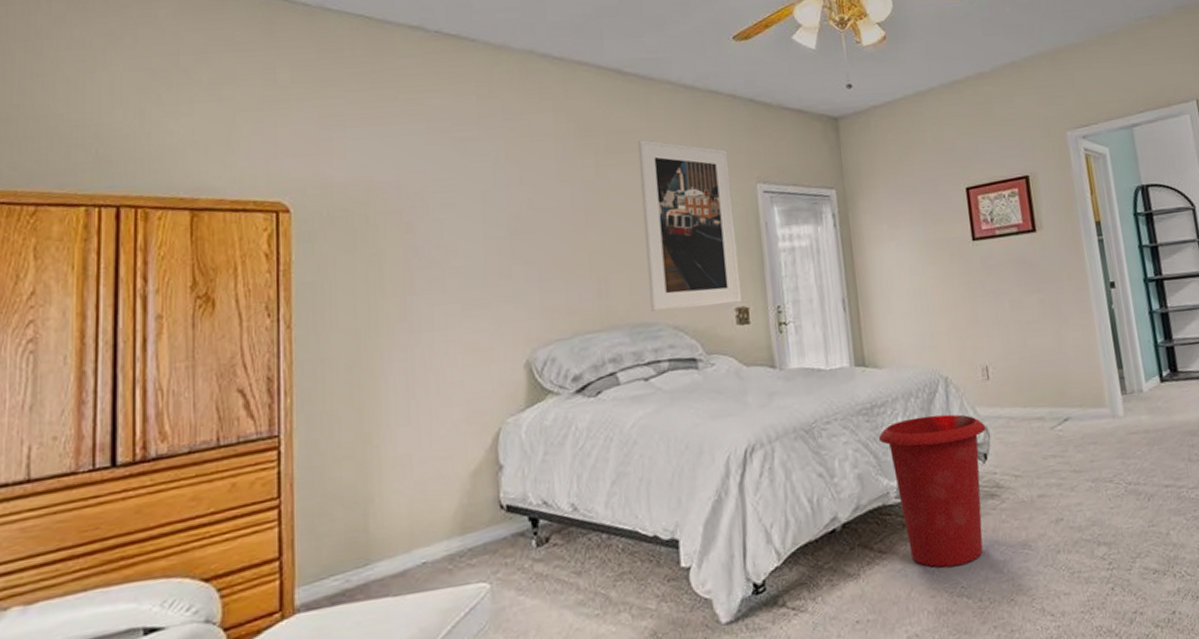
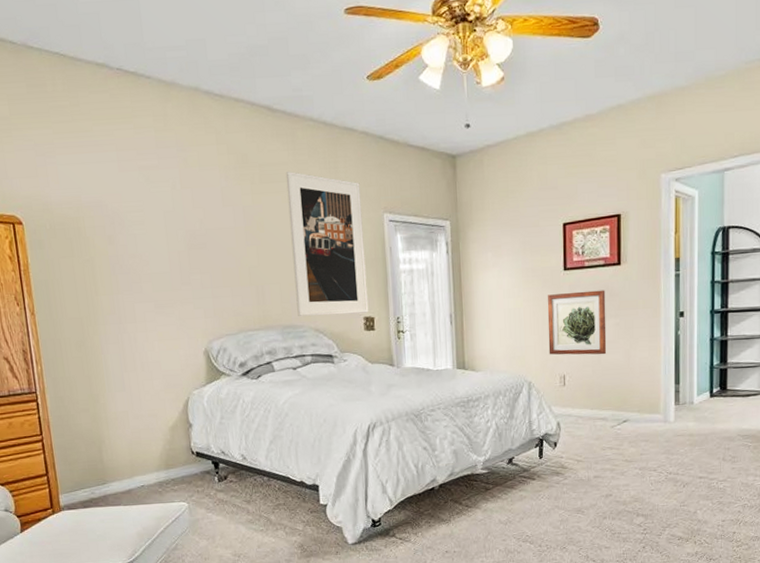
waste bin: present [878,414,986,568] -> none [471,410,558,522]
wall art: none [956,261,1034,342] -> present [547,290,607,355]

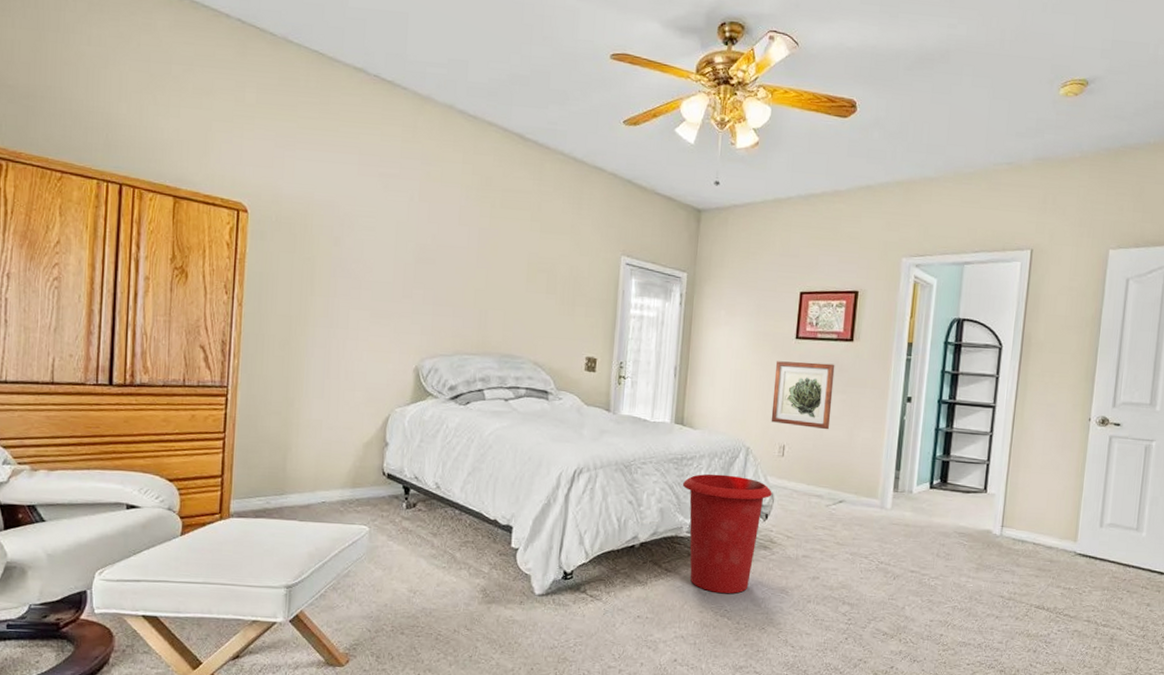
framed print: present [285,171,369,317] -> none [518,201,602,353]
waste bin: none [471,410,558,522] -> present [682,473,772,594]

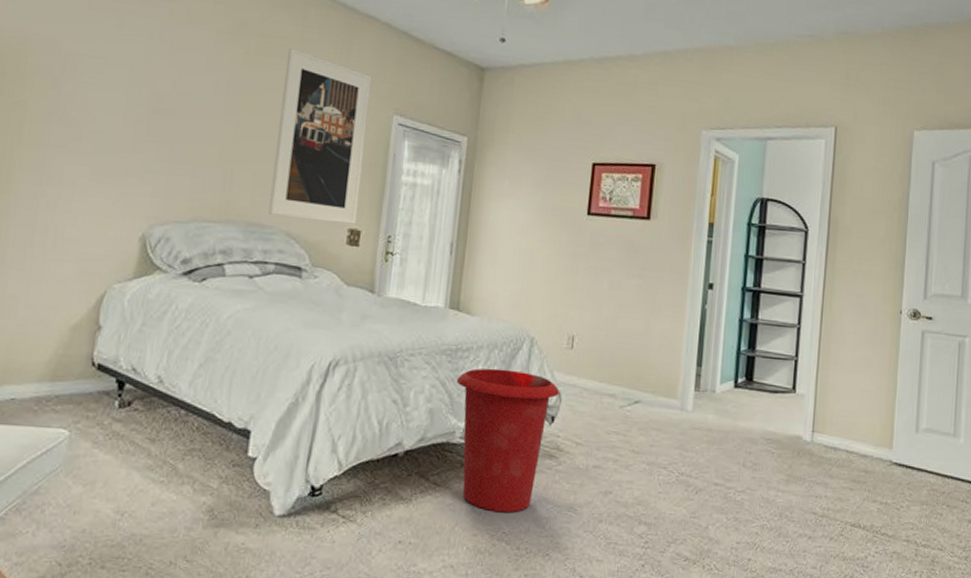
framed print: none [518,201,602,353] -> present [268,48,372,224]
wall art: present [771,361,835,430] -> none [559,239,631,319]

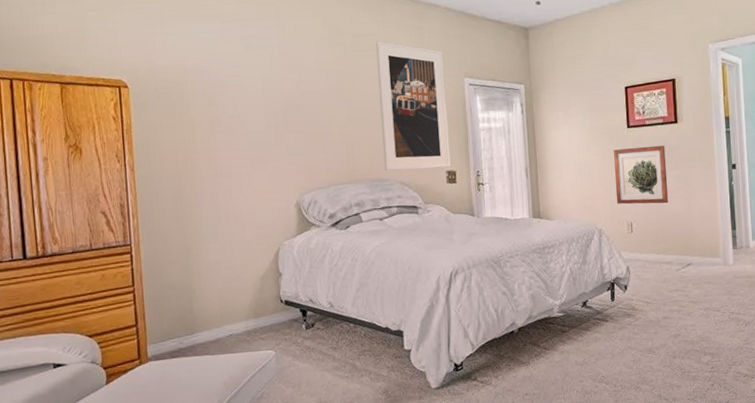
waste bin: present [456,368,559,513] -> none [547,256,628,363]
wall art: none [559,239,631,319] -> present [613,145,669,204]

